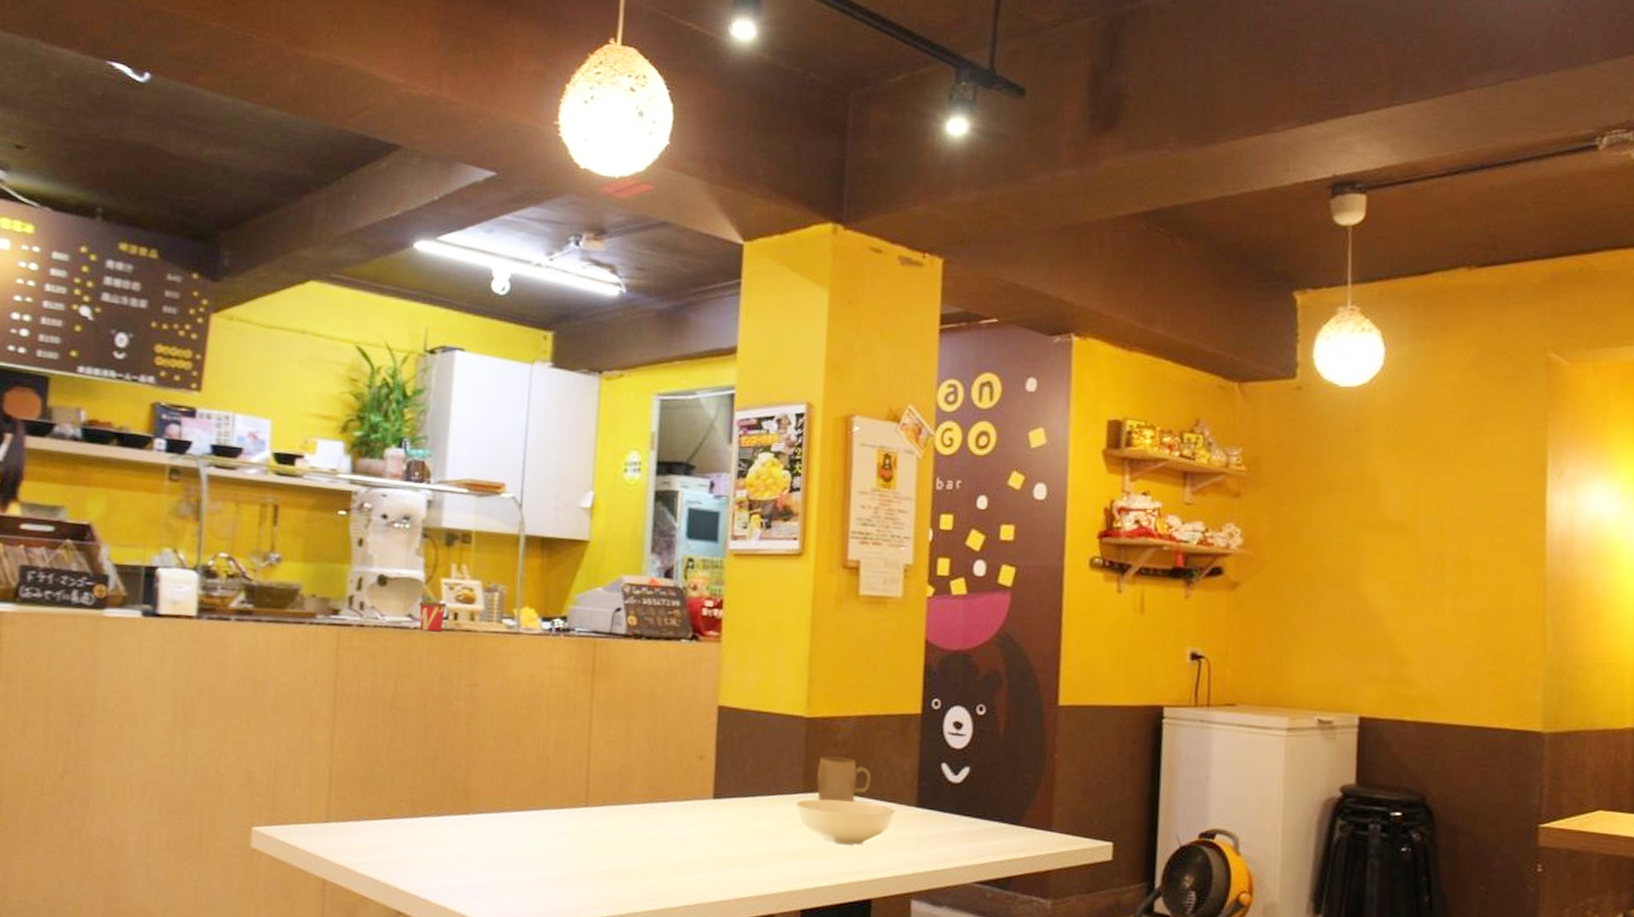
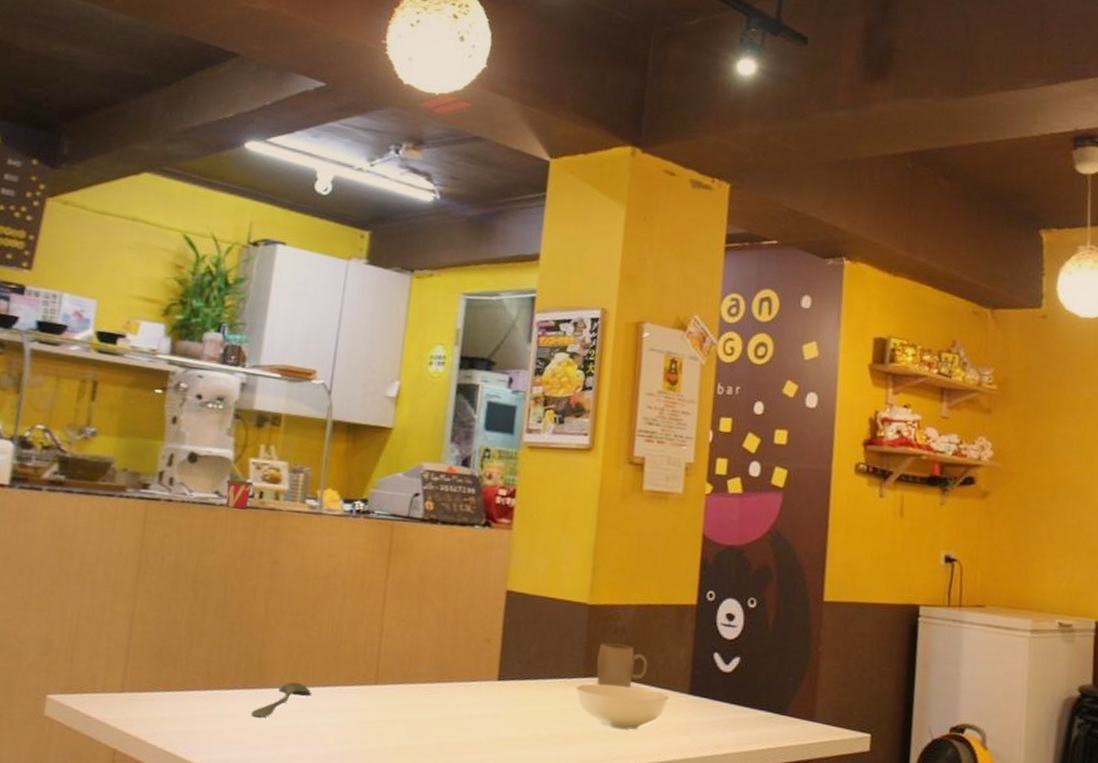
spoon: none [459,806,521,844] -> present [251,681,312,718]

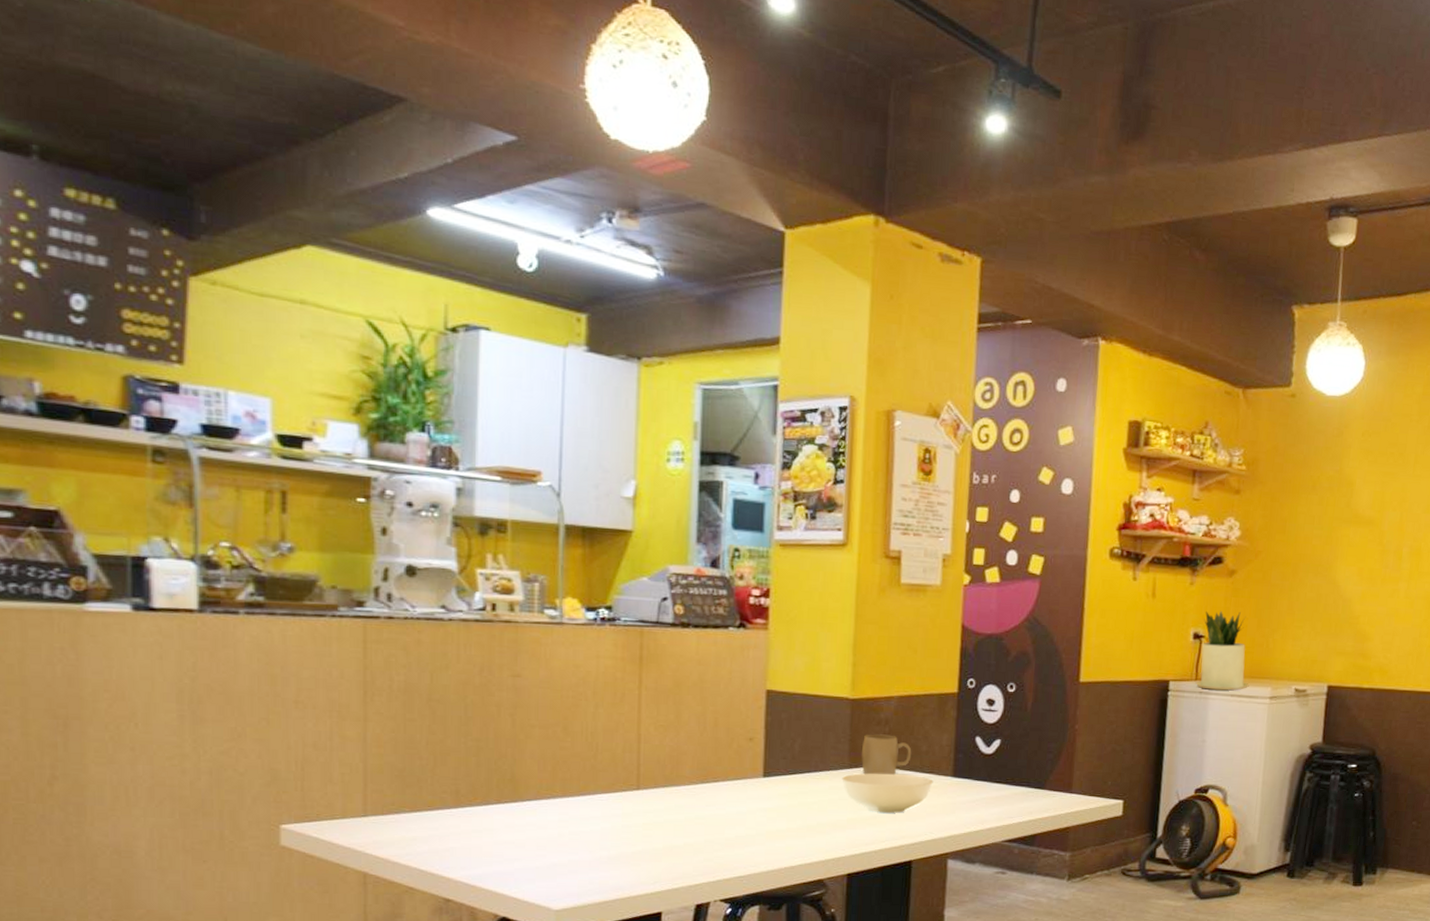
cup: present [225,479,254,510] -> none [452,592,484,623]
spoon: present [251,681,312,718] -> none [508,793,572,830]
planter: none [949,533,1008,621] -> present [1196,610,1249,691]

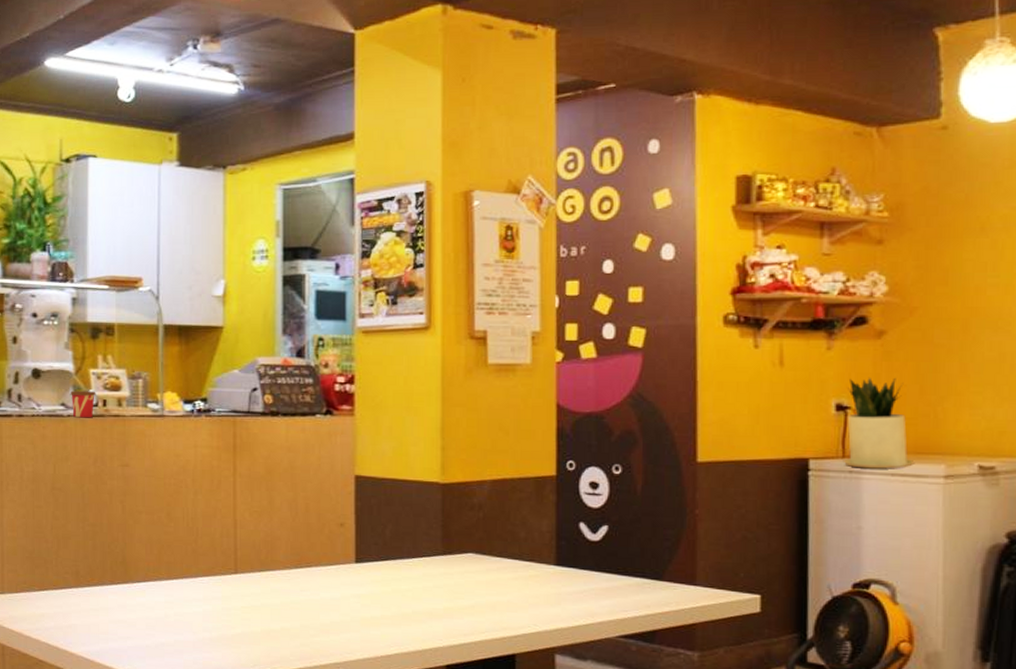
cup: none [452,592,484,623] -> present [70,390,96,418]
bowl: present [842,773,933,813] -> none [436,560,534,603]
mug: present [861,734,912,775] -> none [456,519,509,562]

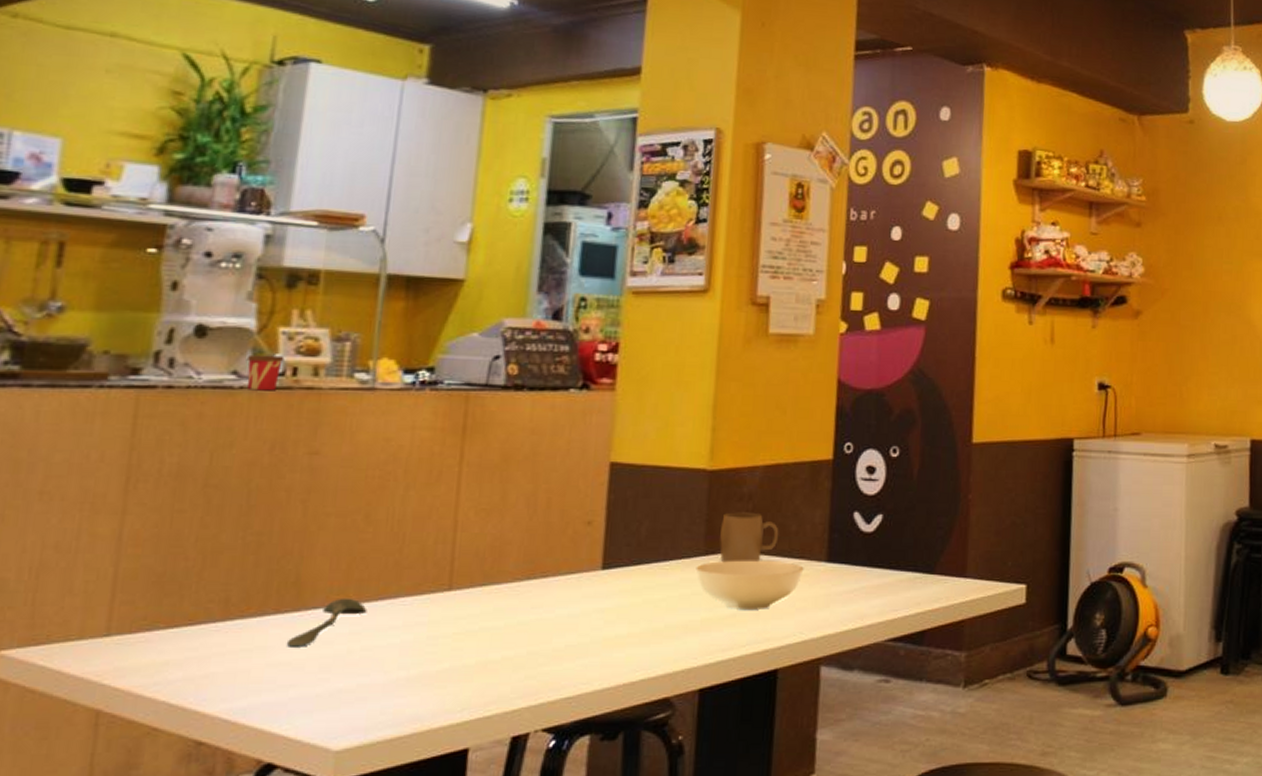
spoon: none [121,575,176,610] -> present [286,598,367,647]
bowl: none [436,560,534,603] -> present [696,560,804,609]
mug: none [456,519,509,562] -> present [719,512,779,563]
planter: present [844,377,915,469] -> none [1104,356,1164,449]

